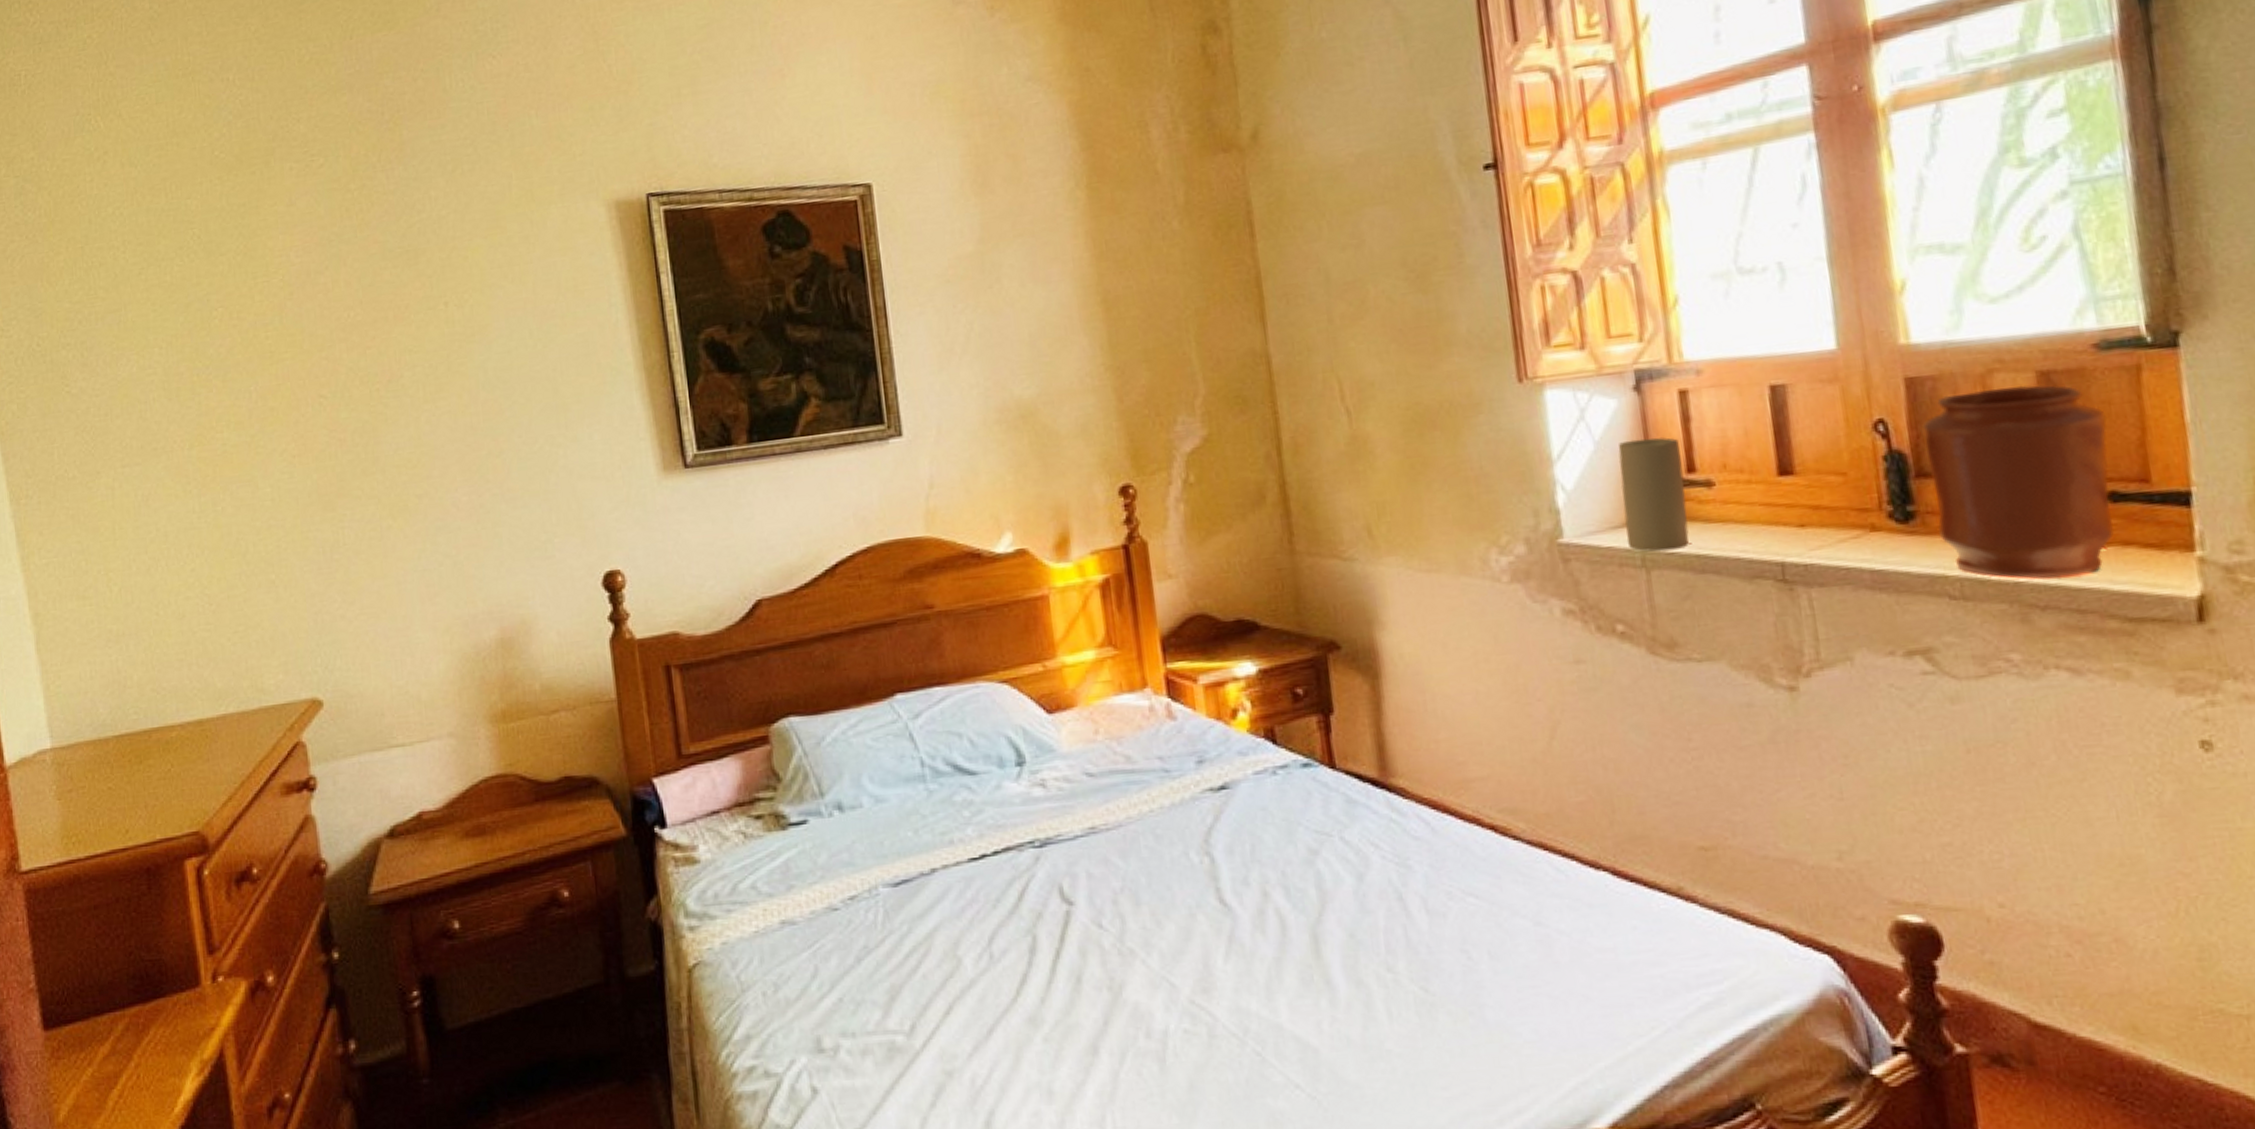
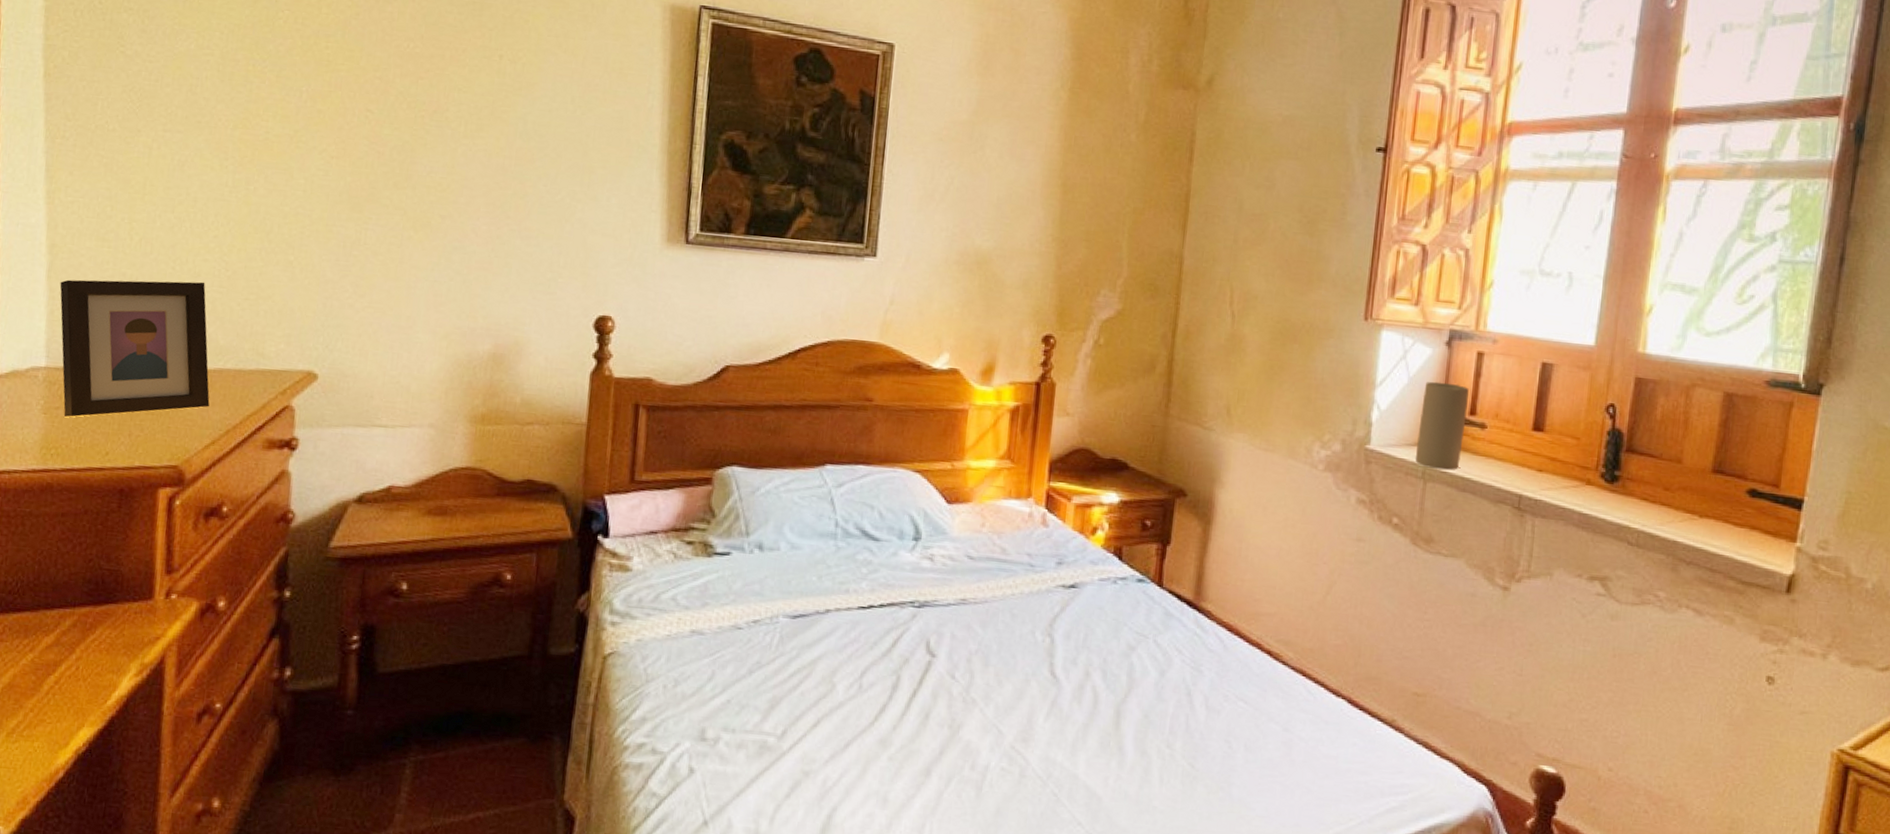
picture frame: none [50,622,219,799] -> present [59,279,210,417]
vase: present [1922,384,2115,580] -> none [1632,396,1762,545]

